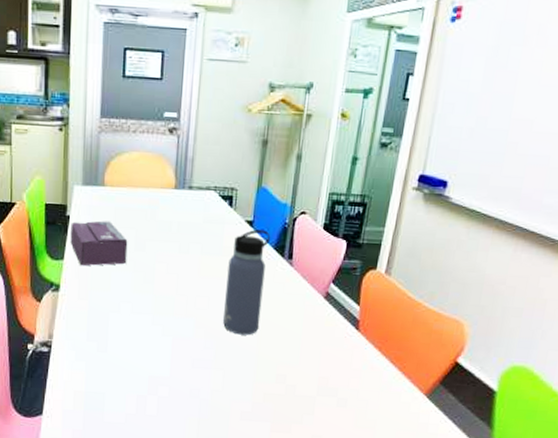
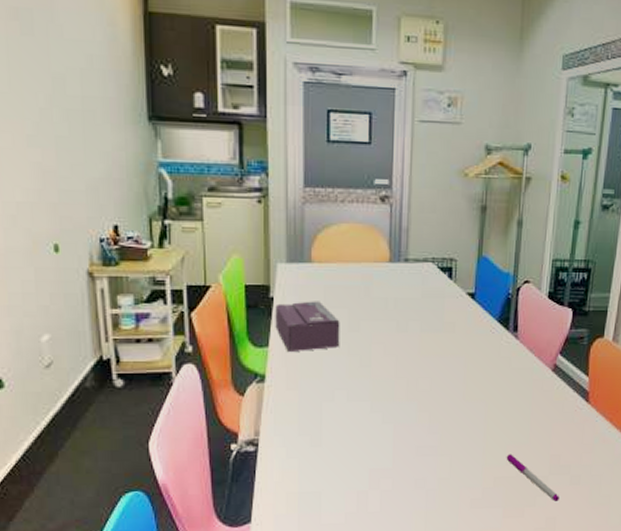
water bottle: present [223,229,271,335] -> none [448,302,494,416]
pen: none [277,373,326,421] -> present [507,454,559,501]

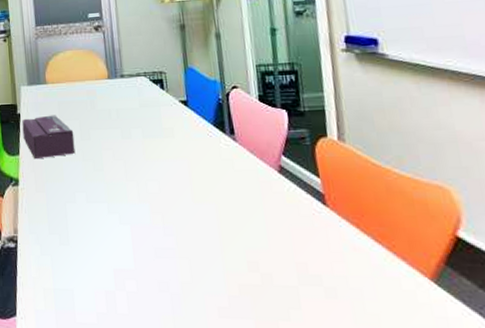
pen: present [507,454,559,501] -> none [248,259,317,317]

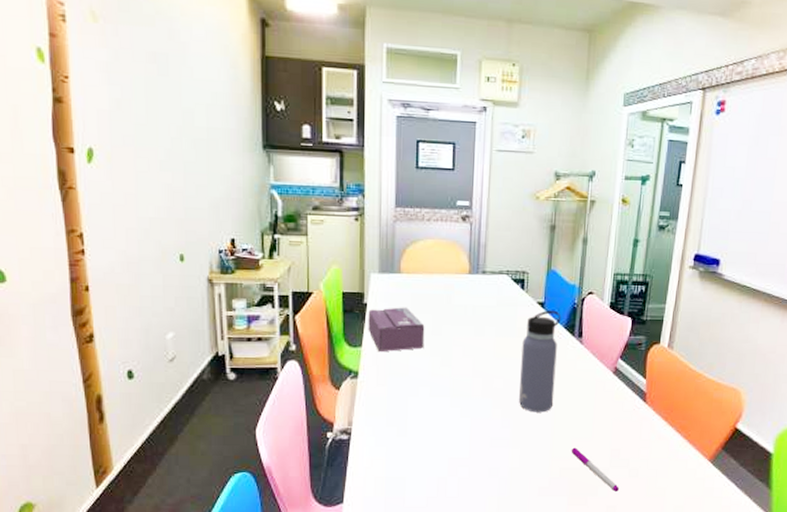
water bottle: none [171,108,217,219] -> present [519,310,561,413]
pen: none [248,259,317,317] -> present [572,447,619,492]

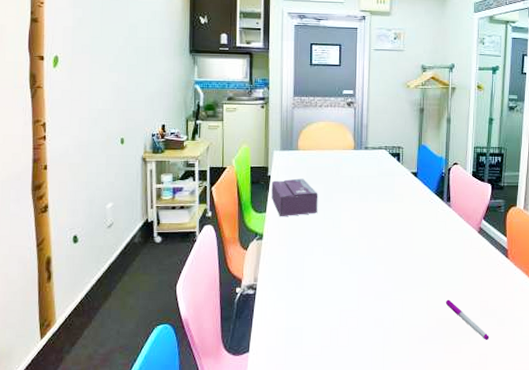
water bottle: present [519,310,561,413] -> none [399,179,432,268]

